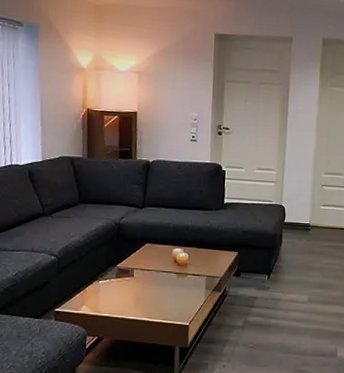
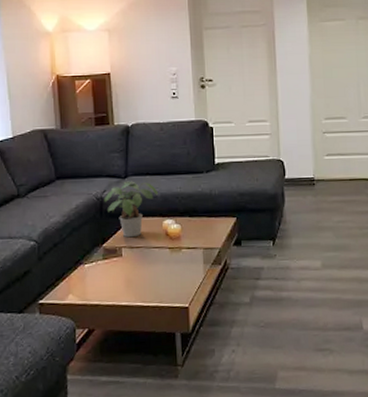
potted plant: none [121,211,171,261] -> present [104,181,159,238]

